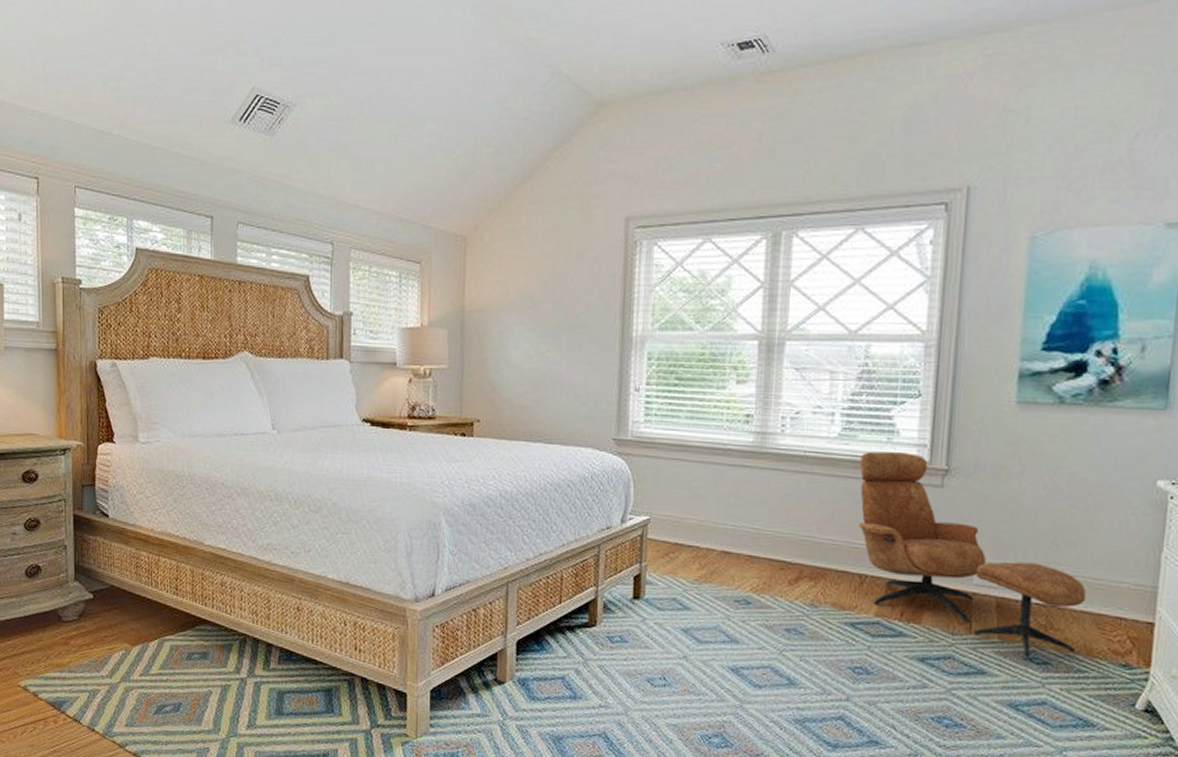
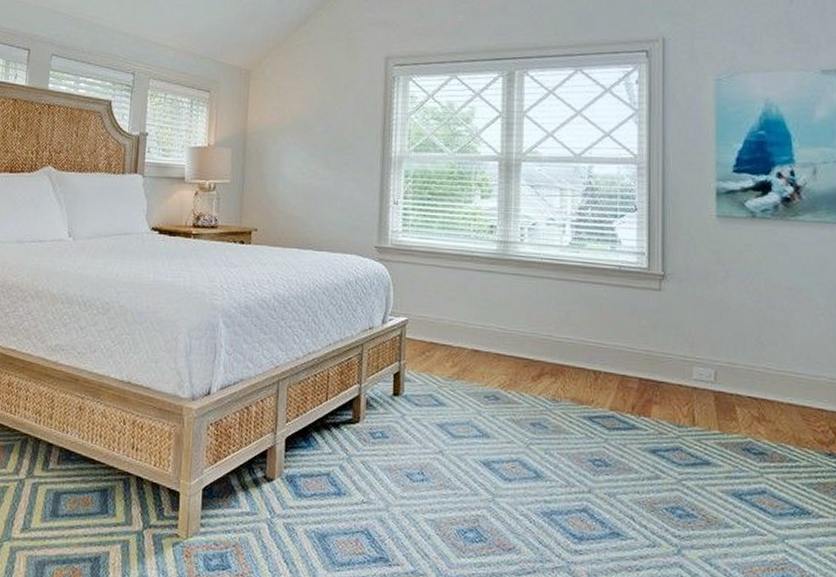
lounge chair: present [859,451,1087,658] -> none [589,258,791,448]

